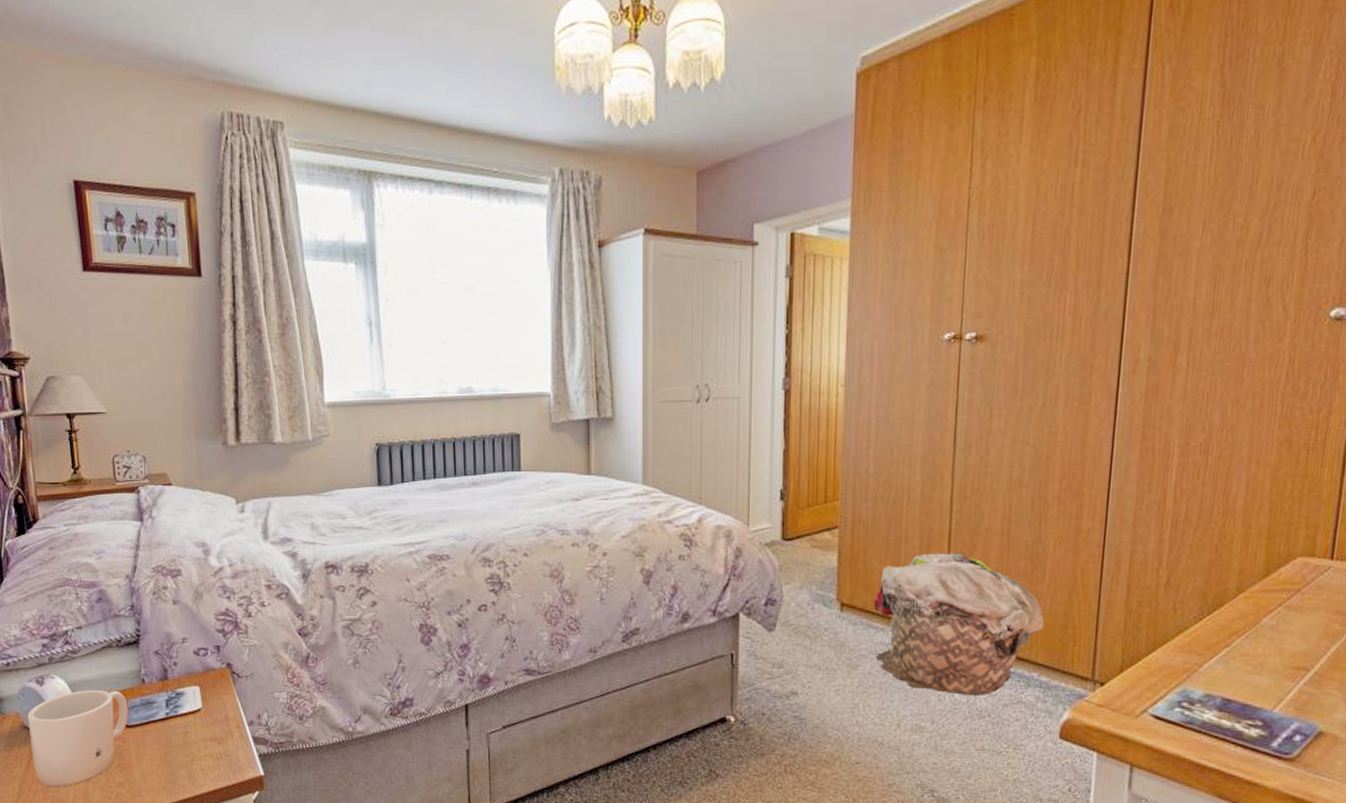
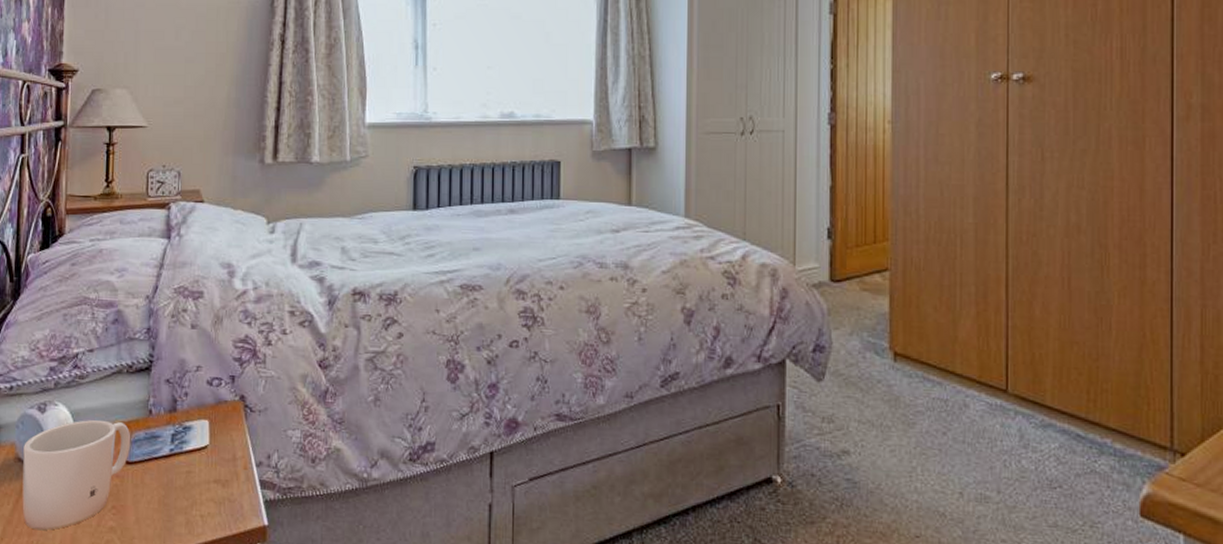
laundry basket: present [873,553,1045,696] -> none [928,300,1114,463]

